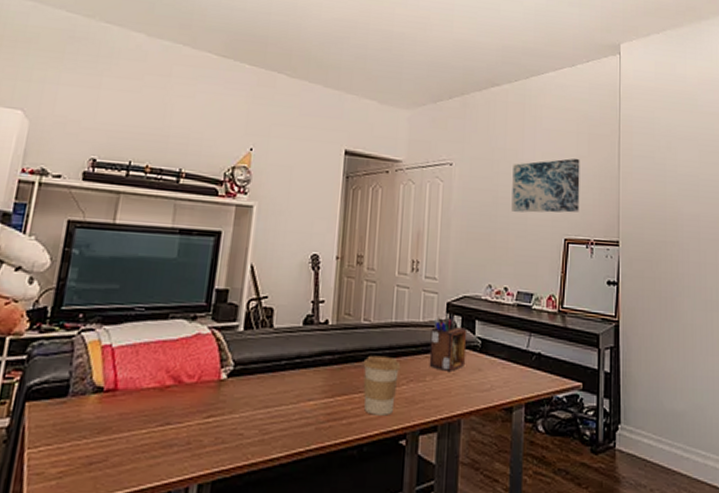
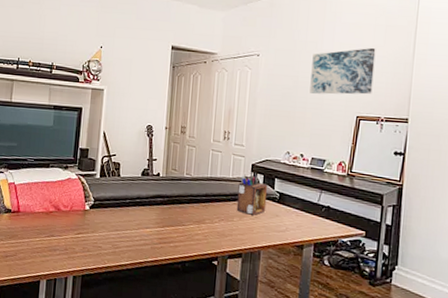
coffee cup: present [363,355,401,416] -> none [185,200,214,243]

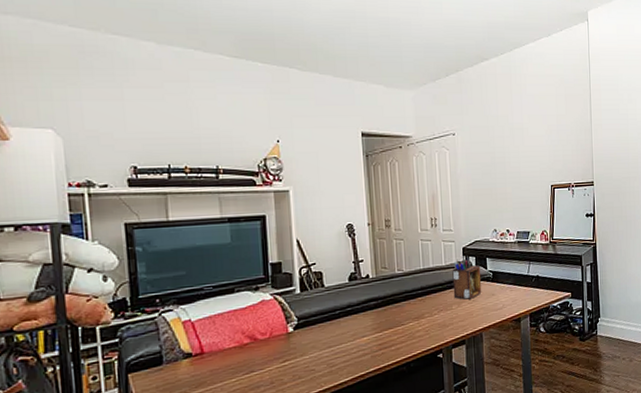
wall art: present [309,47,376,95] -> none [505,117,561,168]

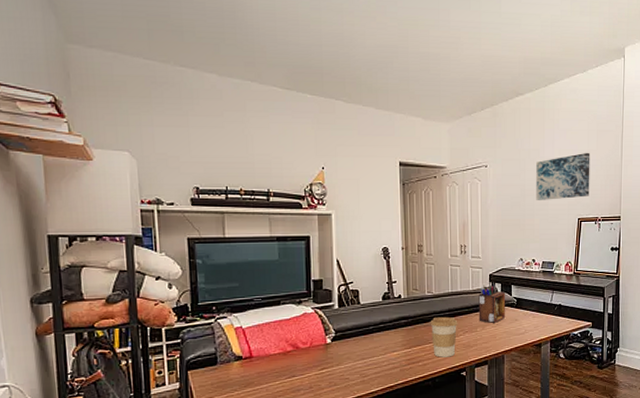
coffee cup: none [401,295,432,340] -> present [430,316,458,358]
wall art: none [505,117,561,168] -> present [536,152,590,200]

